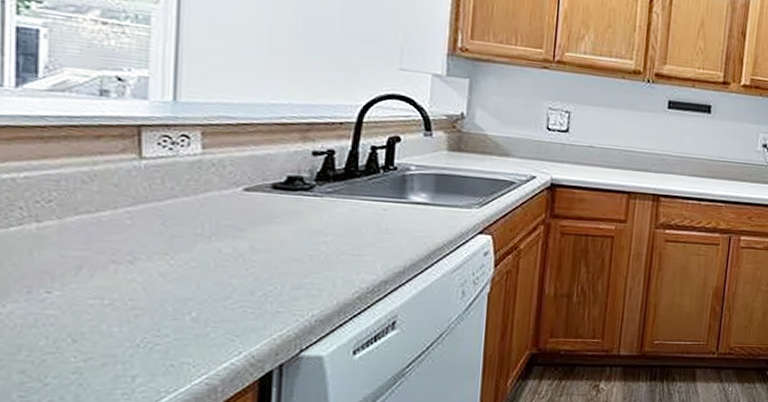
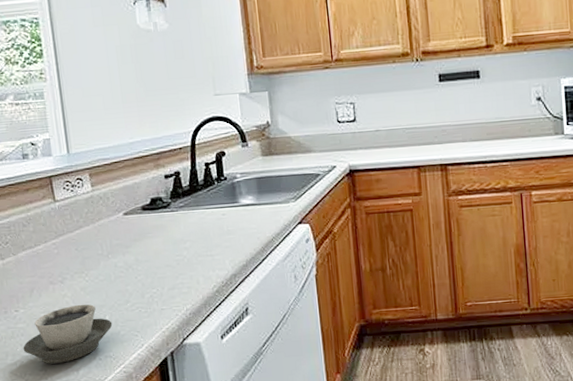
cup: none [49,293,200,366] -> present [23,304,113,364]

